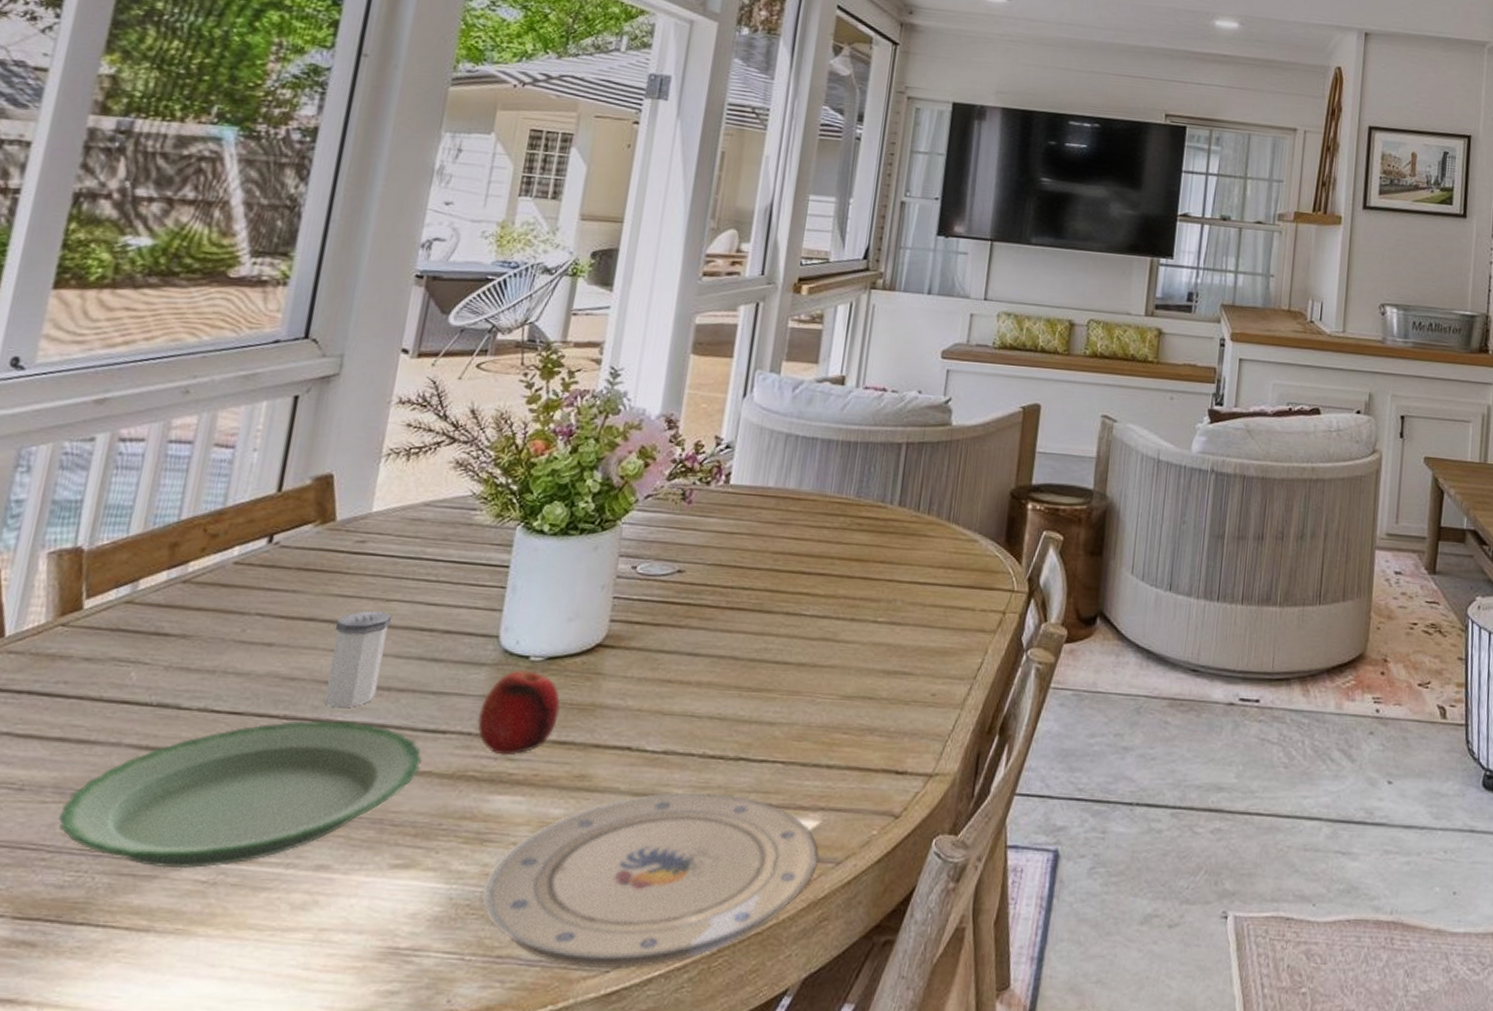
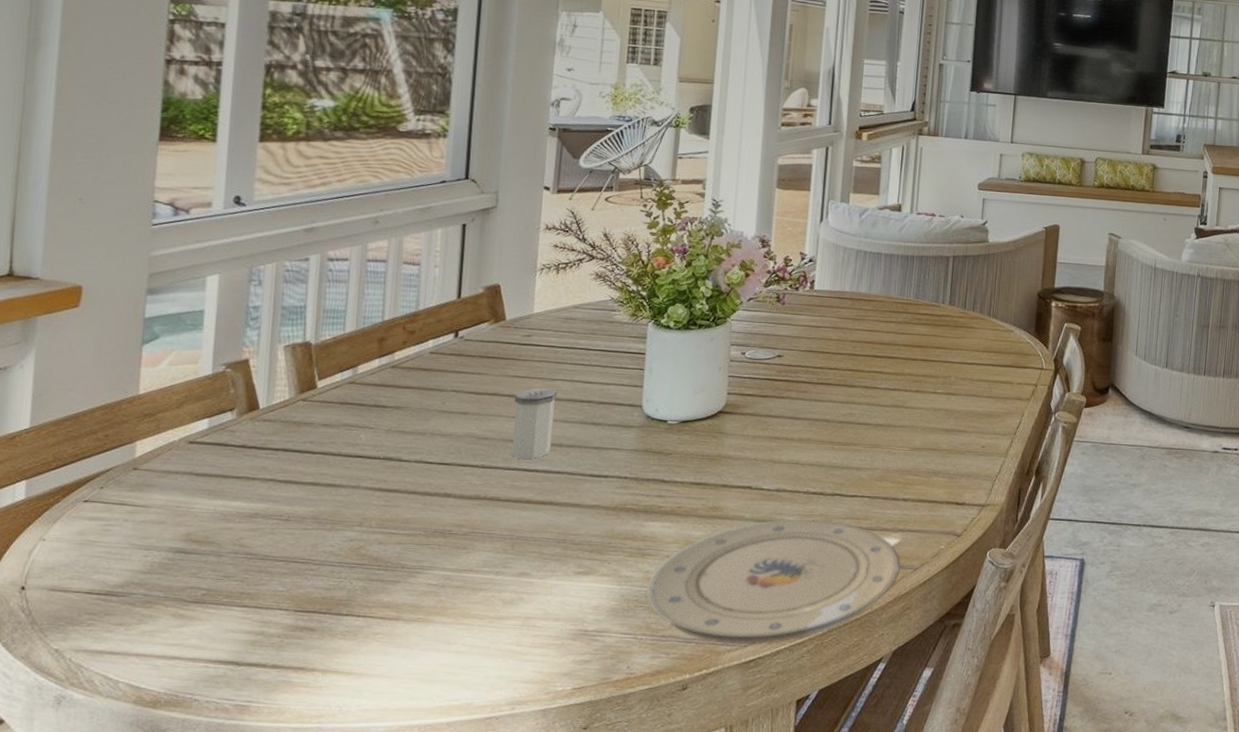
plate: present [57,720,422,869] -> none [318,468,591,576]
fruit: present [477,669,560,756] -> none [631,430,694,493]

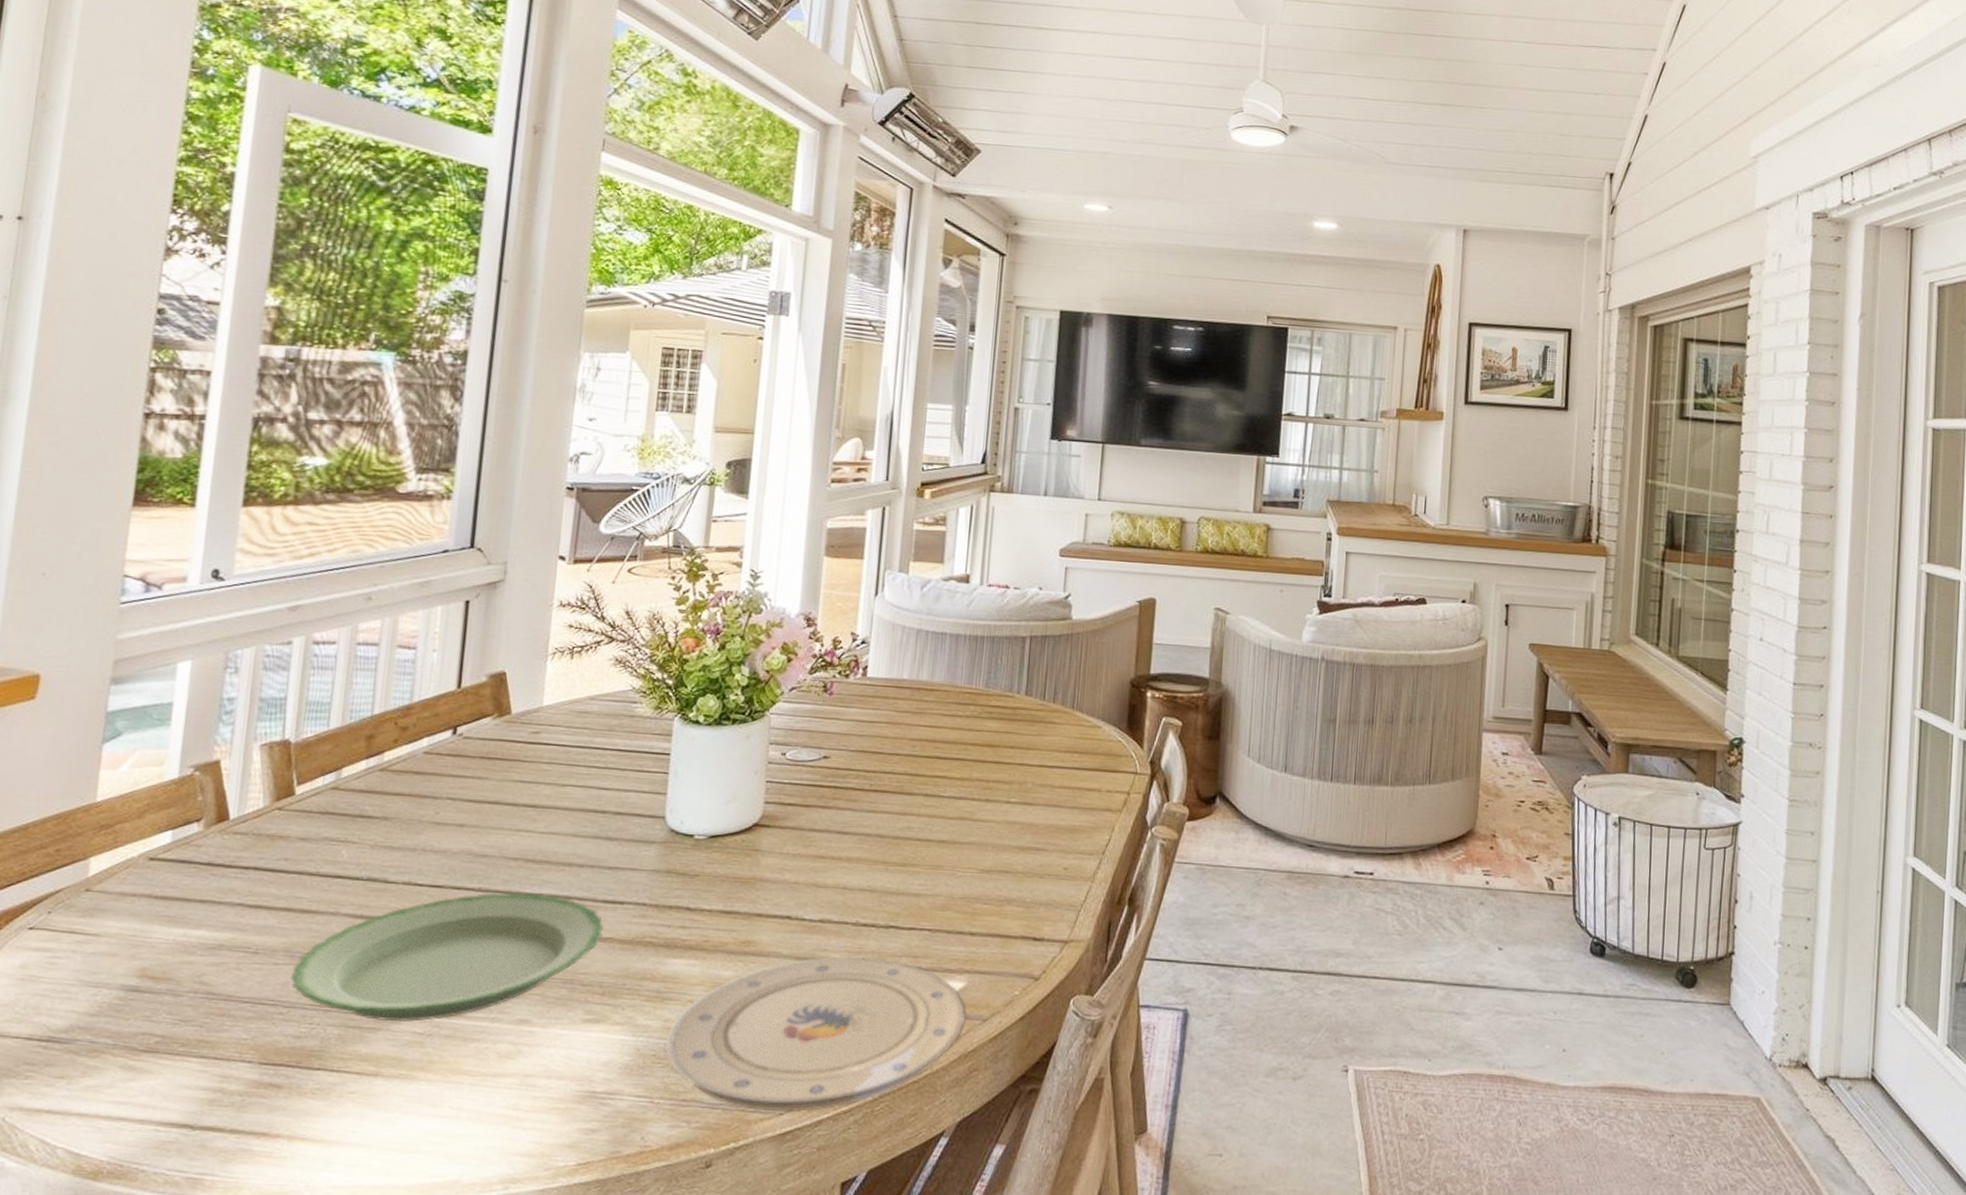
plate: none [318,468,591,576] -> present [290,892,604,1022]
salt shaker: present [512,387,558,460] -> none [514,794,568,882]

